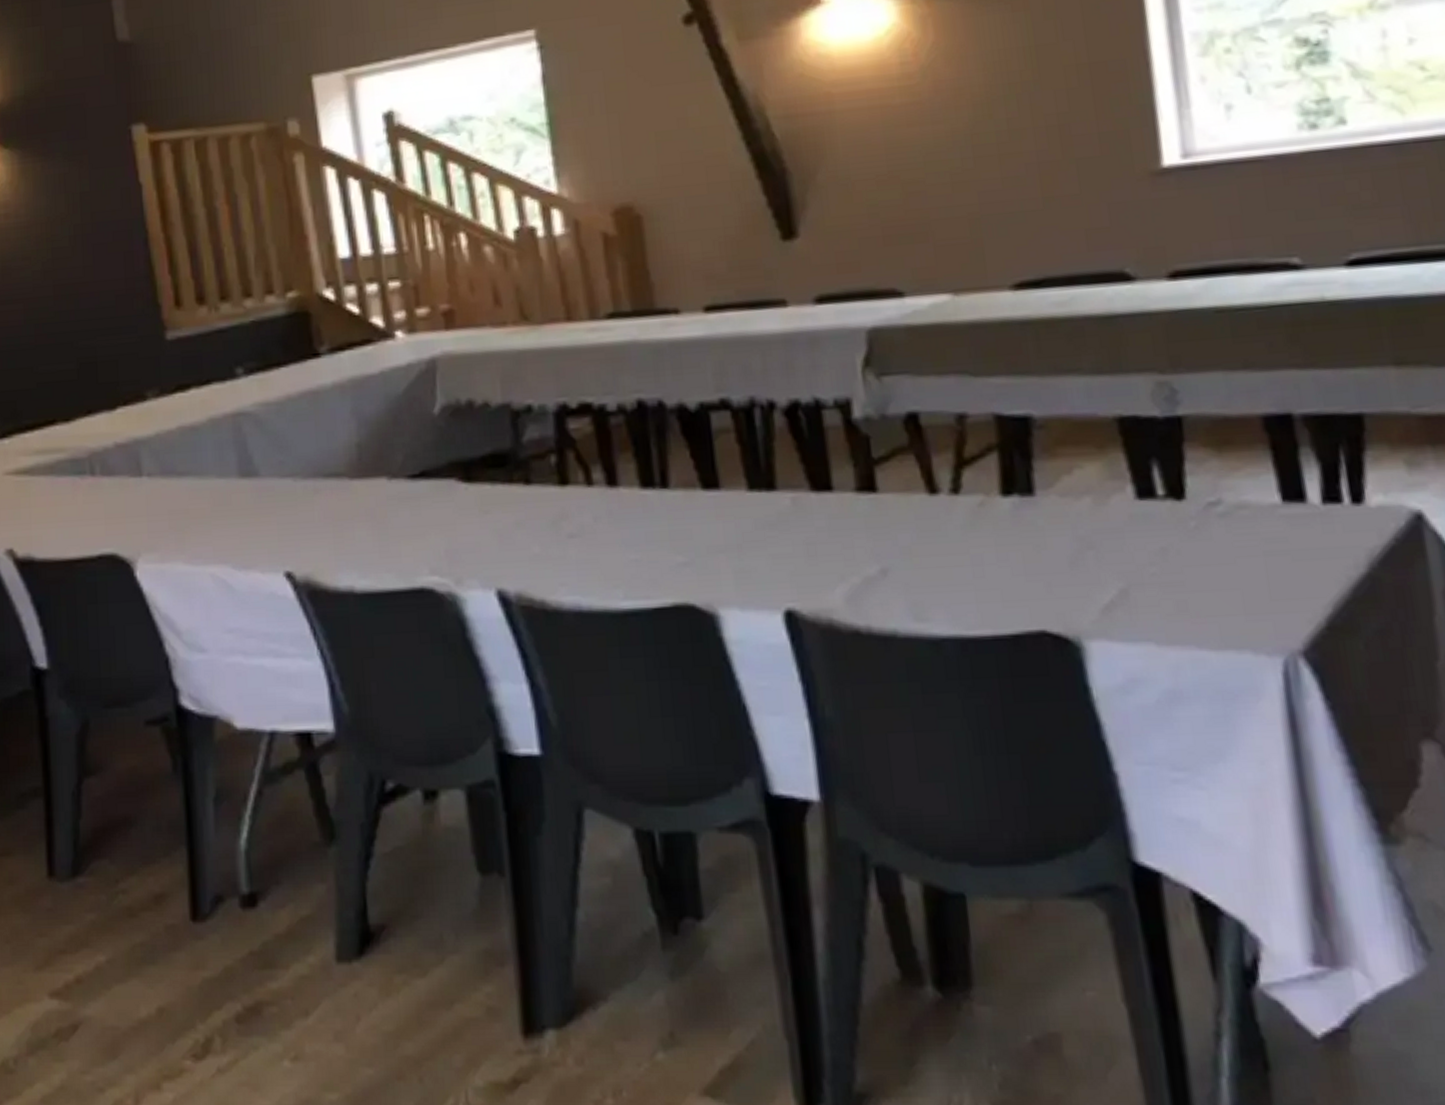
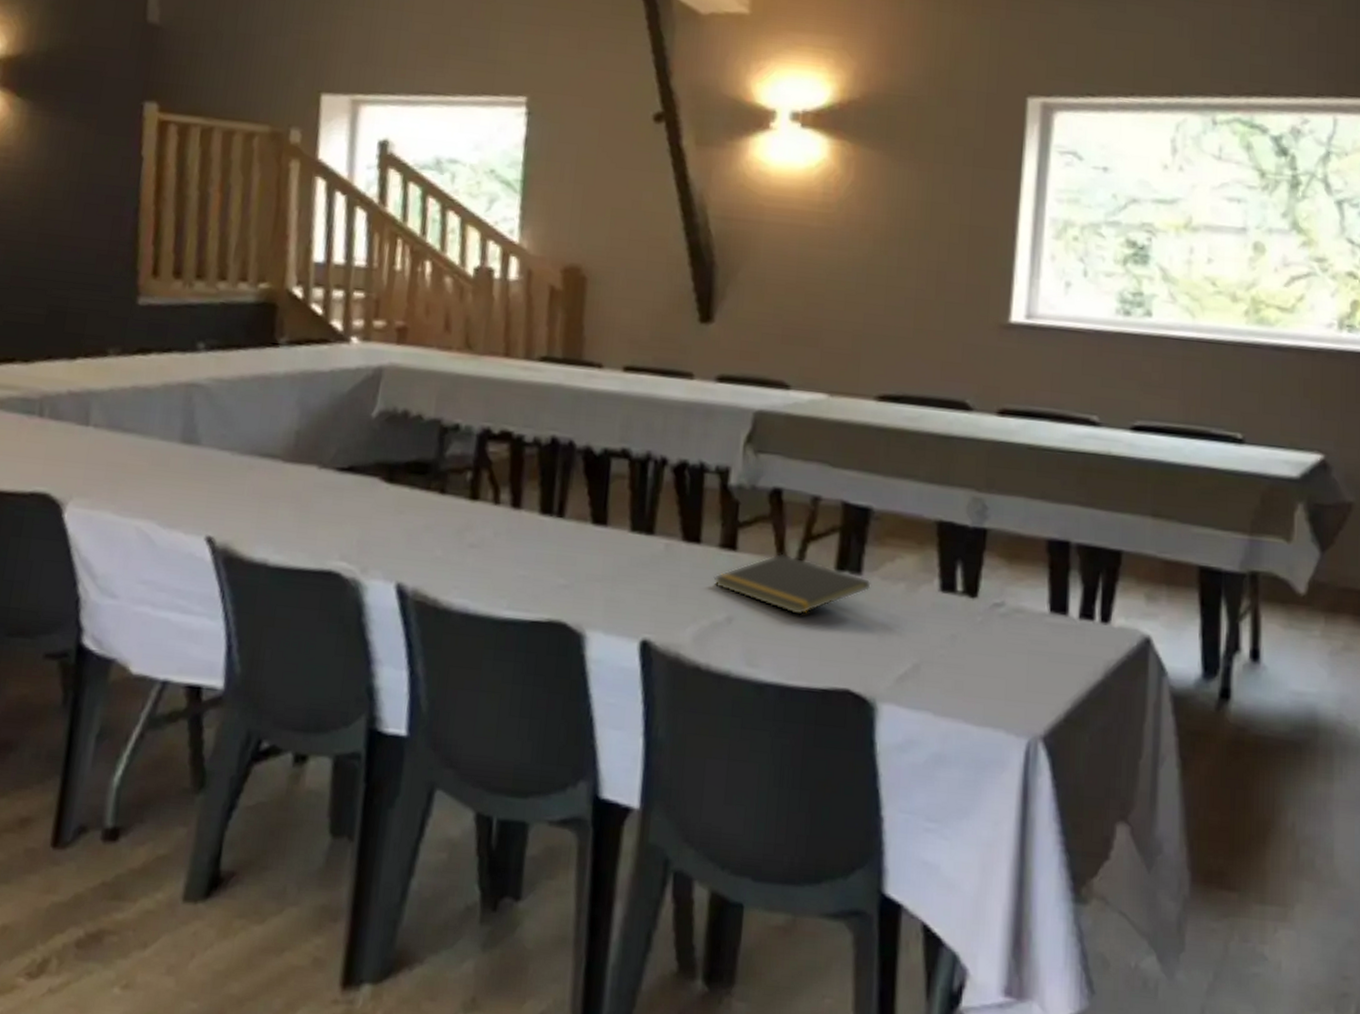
notepad: none [855,486,1049,555] -> present [713,553,871,616]

